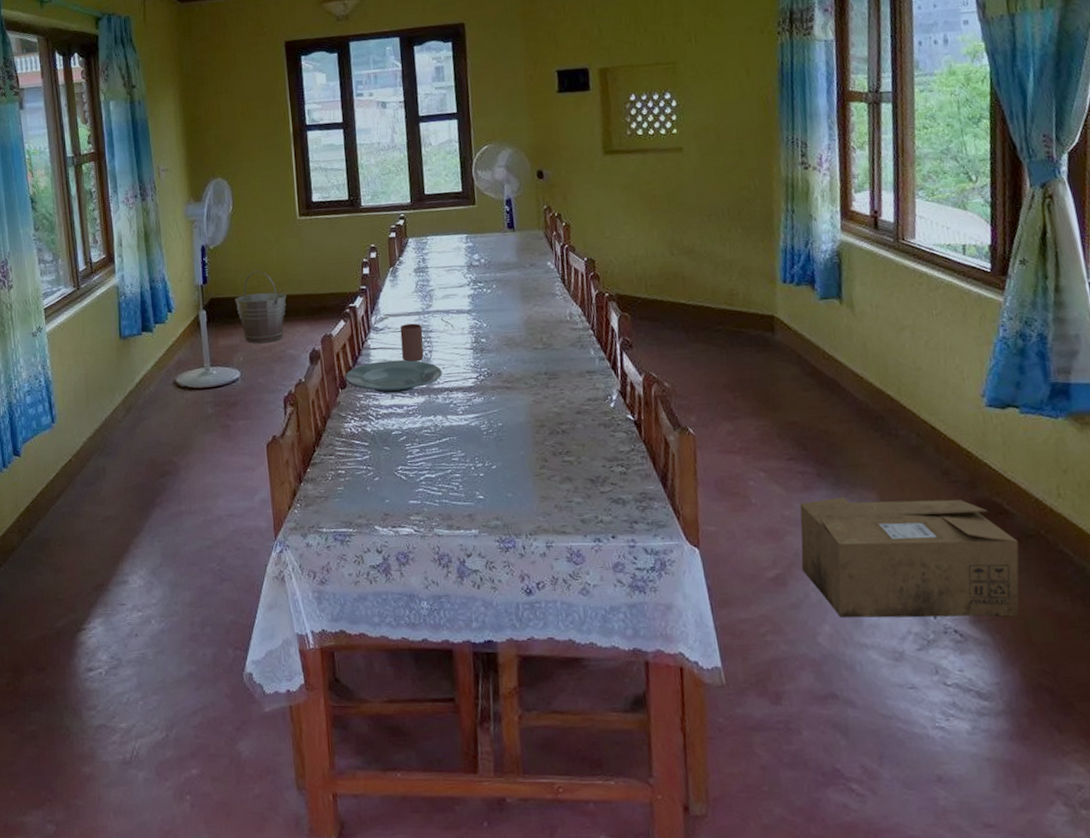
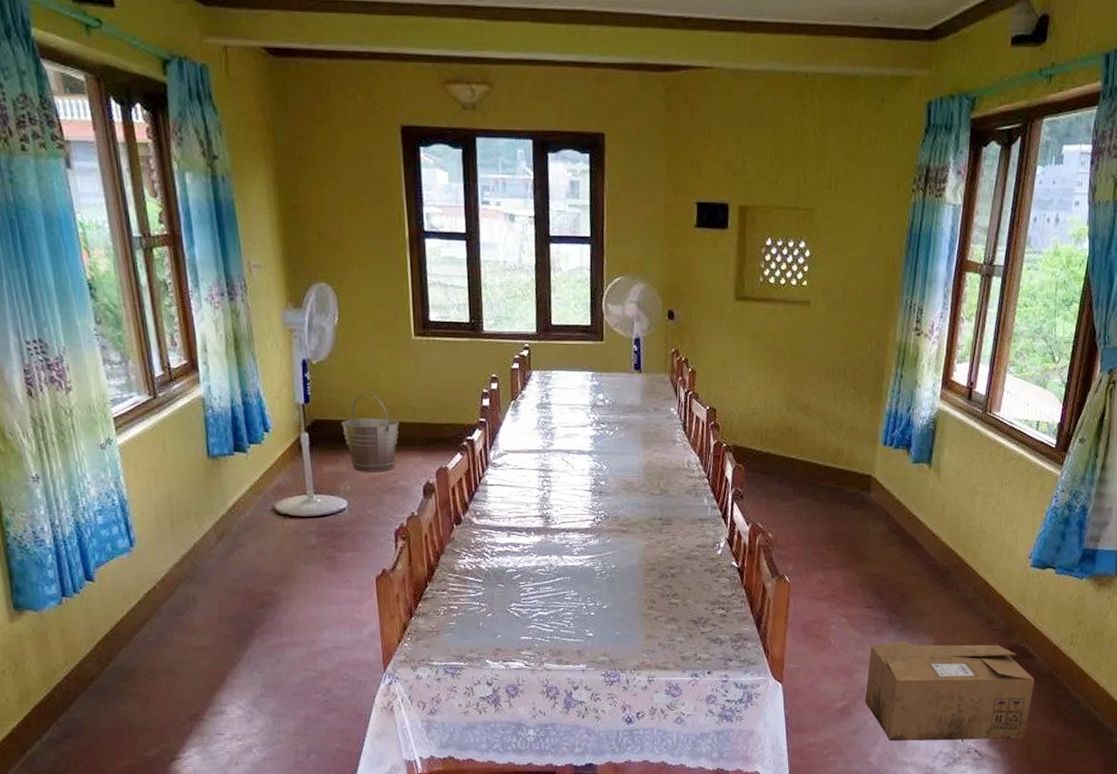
plate: present [344,359,442,394] -> none [460,498,560,531]
cup: present [400,323,424,362] -> none [519,461,543,500]

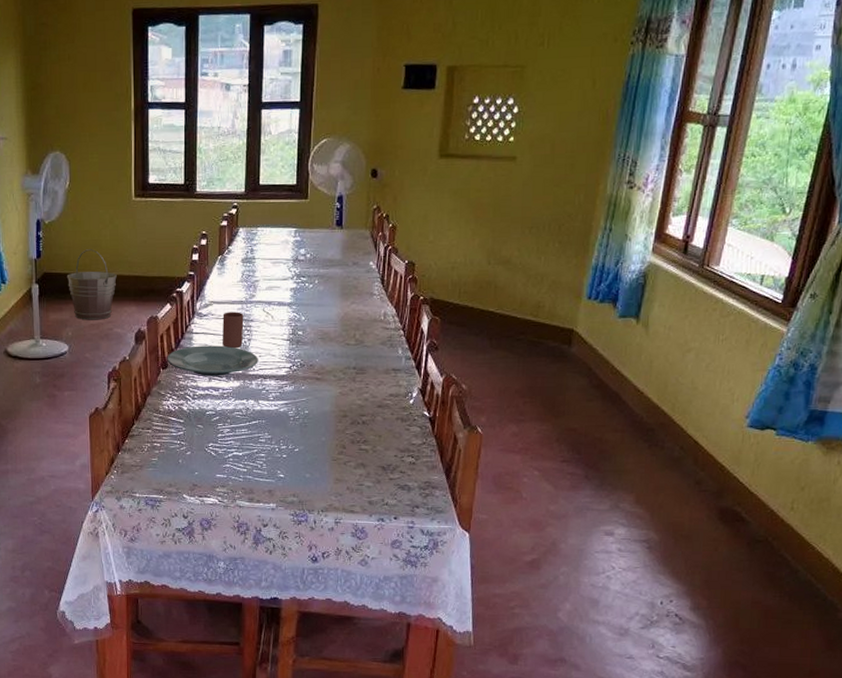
plate: none [460,498,560,531] -> present [167,345,258,376]
cup: none [519,461,543,500] -> present [223,312,244,348]
cardboard box: present [864,641,1035,741] -> none [555,498,747,607]

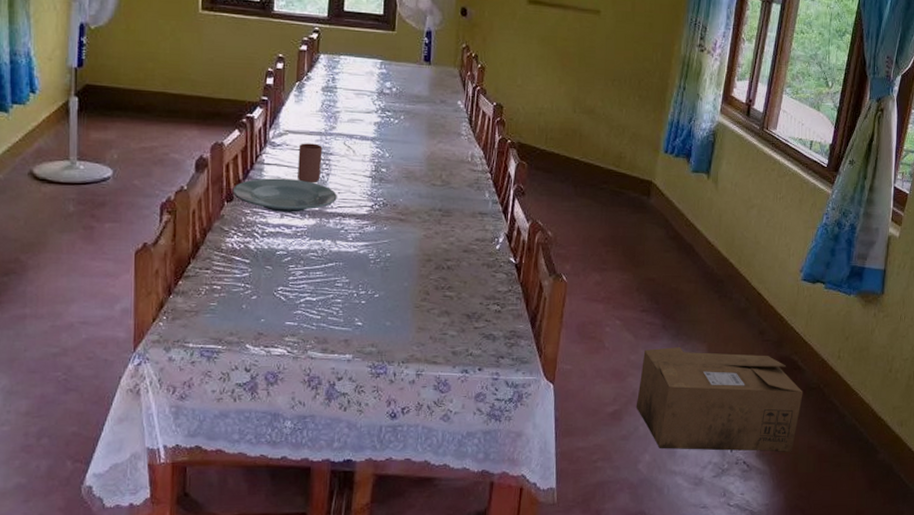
bucket: present [66,249,117,320] -> none [114,62,177,143]
cardboard box: none [555,498,747,607] -> present [635,347,803,452]

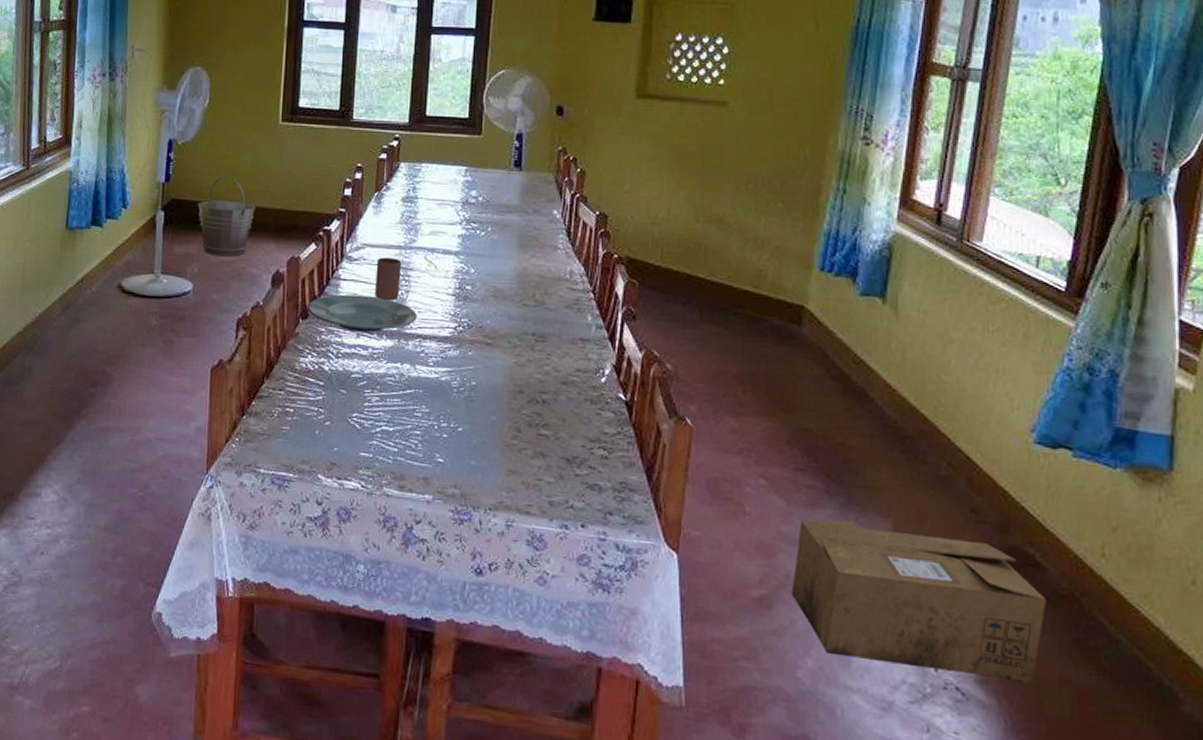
bucket: none [114,62,177,143] -> present [197,175,255,257]

